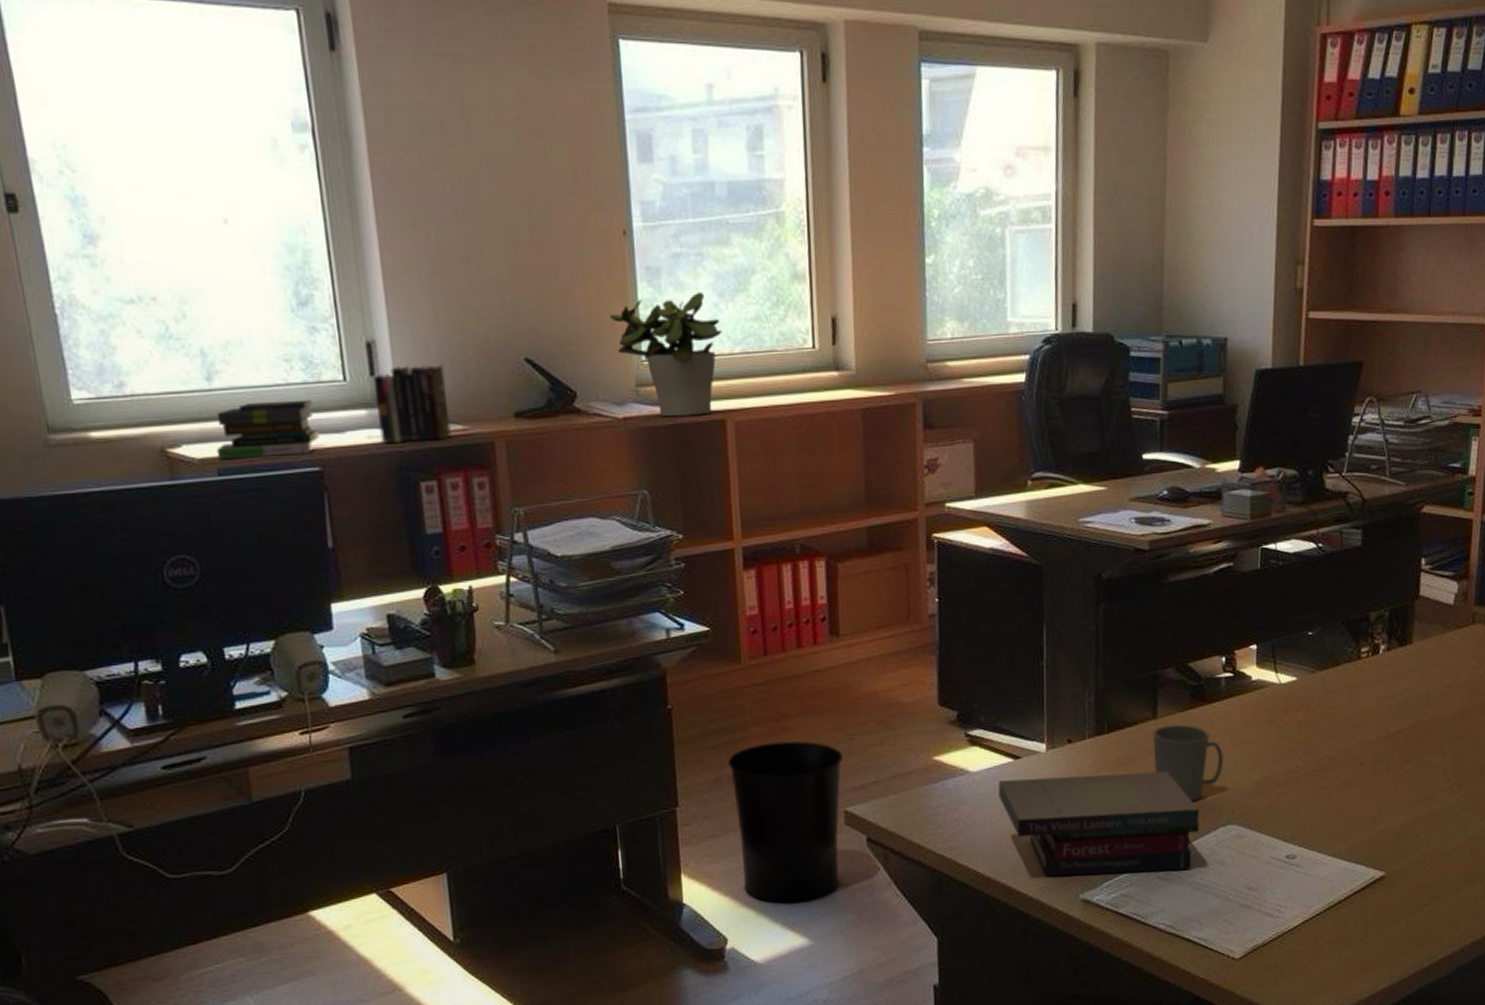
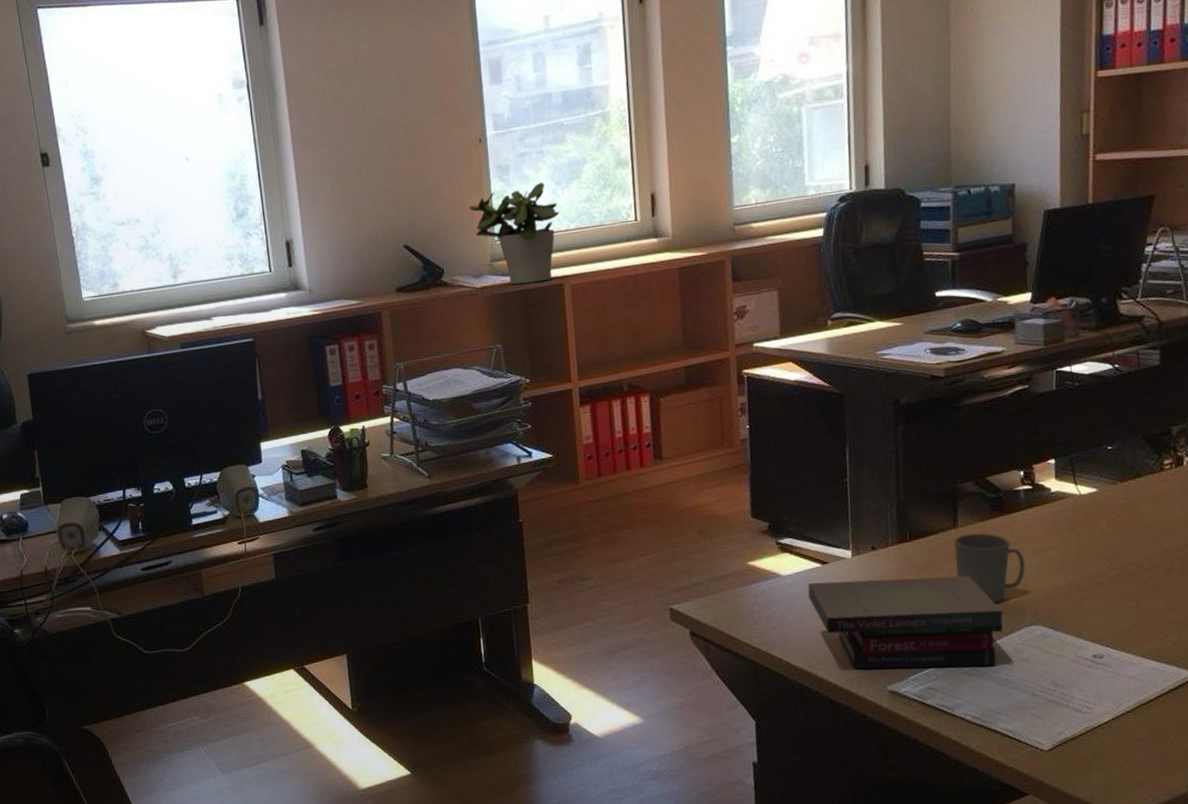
books: present [216,399,320,460] -> none [180,287,253,337]
books: present [373,365,452,443] -> none [290,254,349,318]
waste bin: present [728,741,843,903] -> none [570,548,667,686]

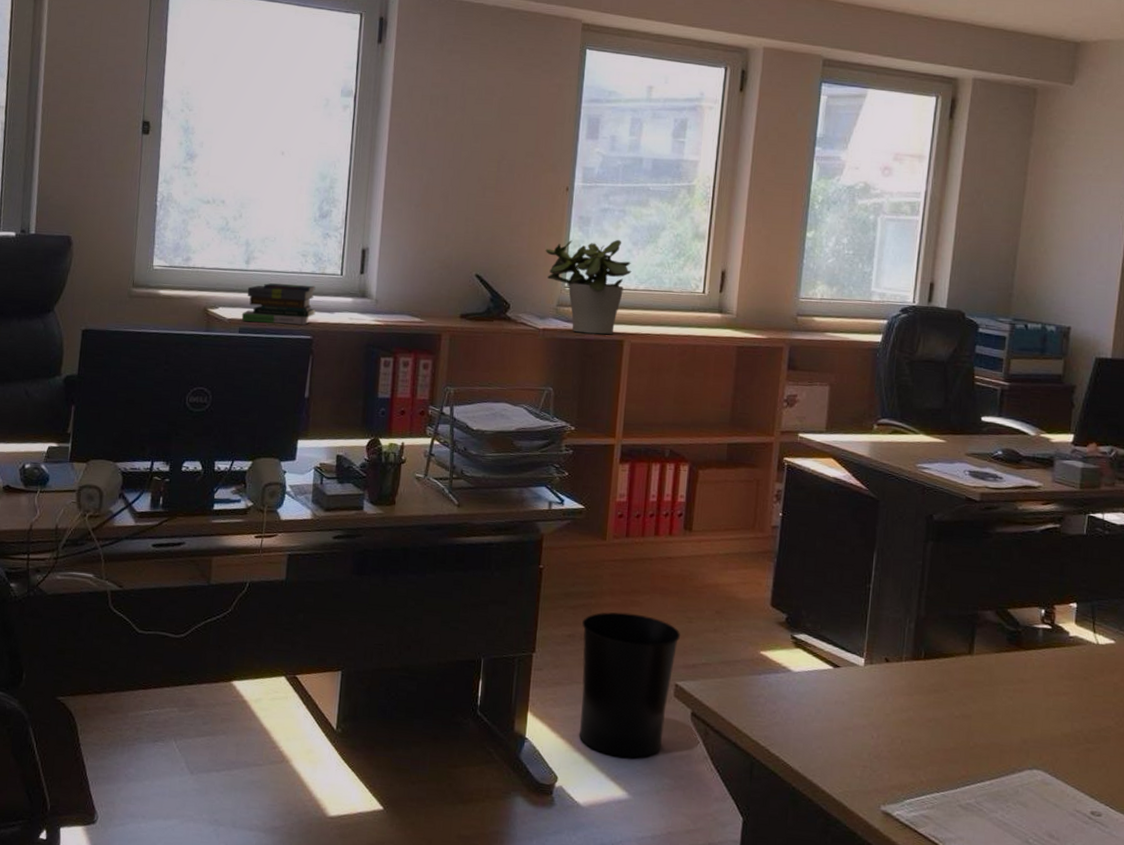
books: none [180,287,253,337] -> present [241,283,316,326]
waste bin: none [570,548,667,686] -> present [579,611,680,758]
books: present [808,575,1003,670] -> none [815,684,1006,805]
mug: present [954,533,1025,604] -> none [966,663,1035,740]

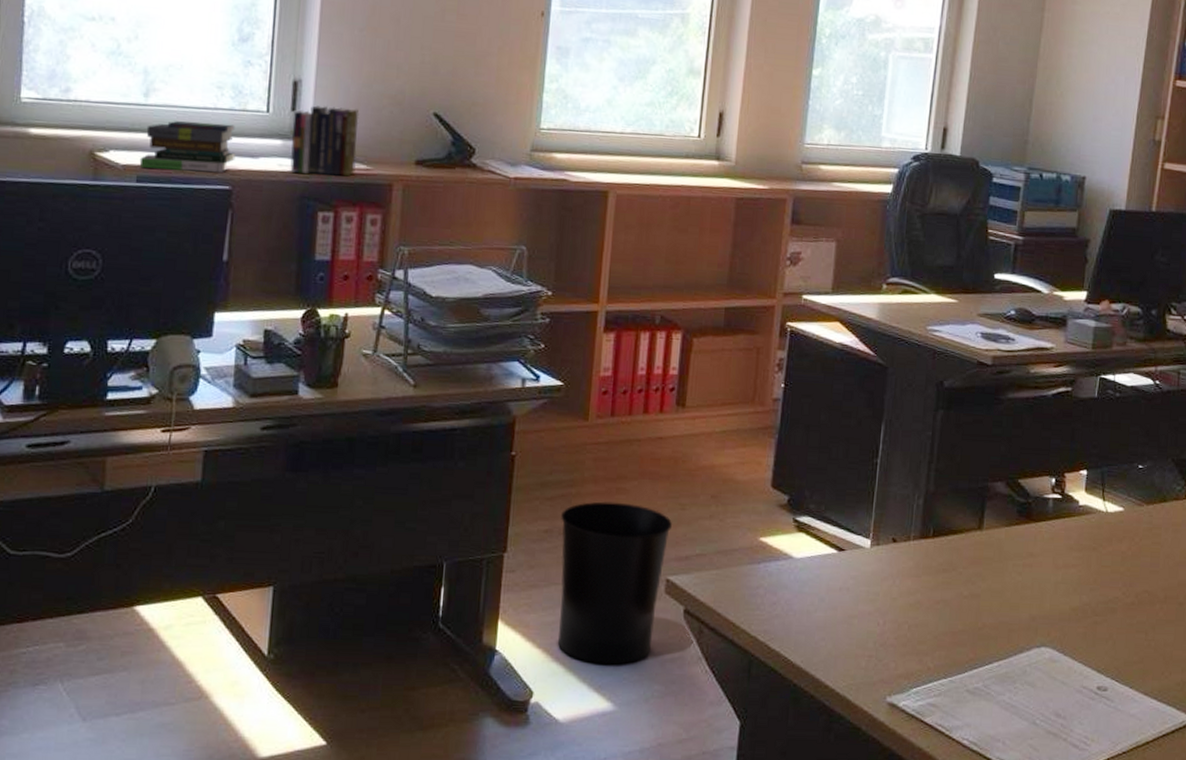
books: none [359,269,415,328] -> present [290,105,359,177]
potted plant: present [545,239,632,335] -> none [517,74,618,185]

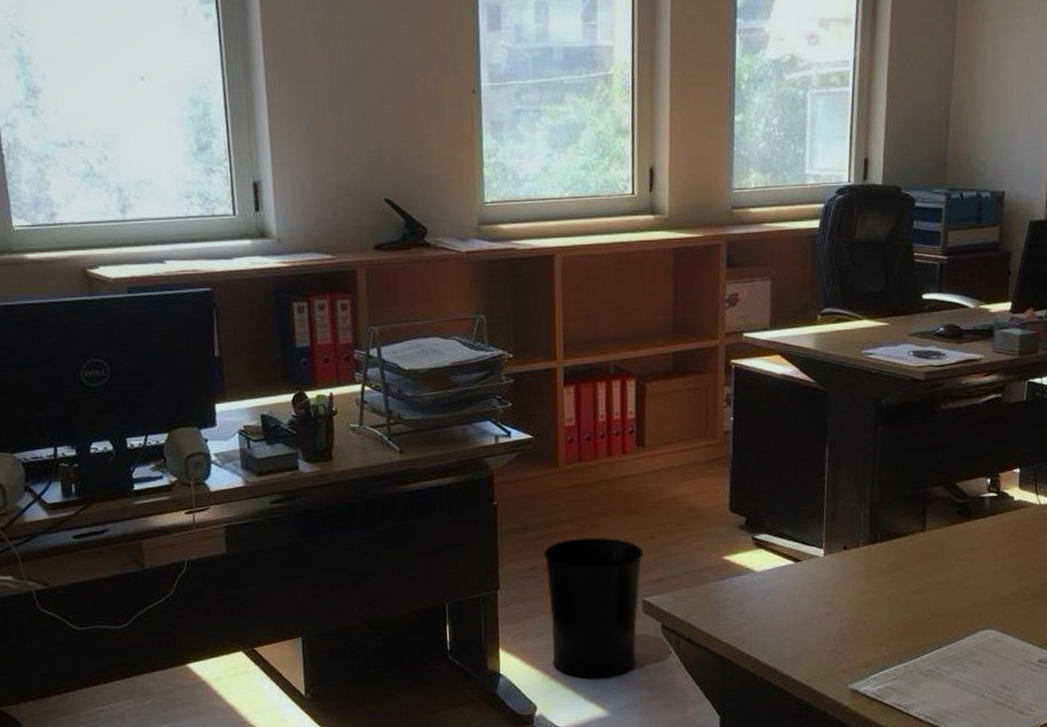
books: present [139,121,236,173] -> none [127,230,212,280]
books: present [290,105,359,177] -> none [257,203,321,269]

